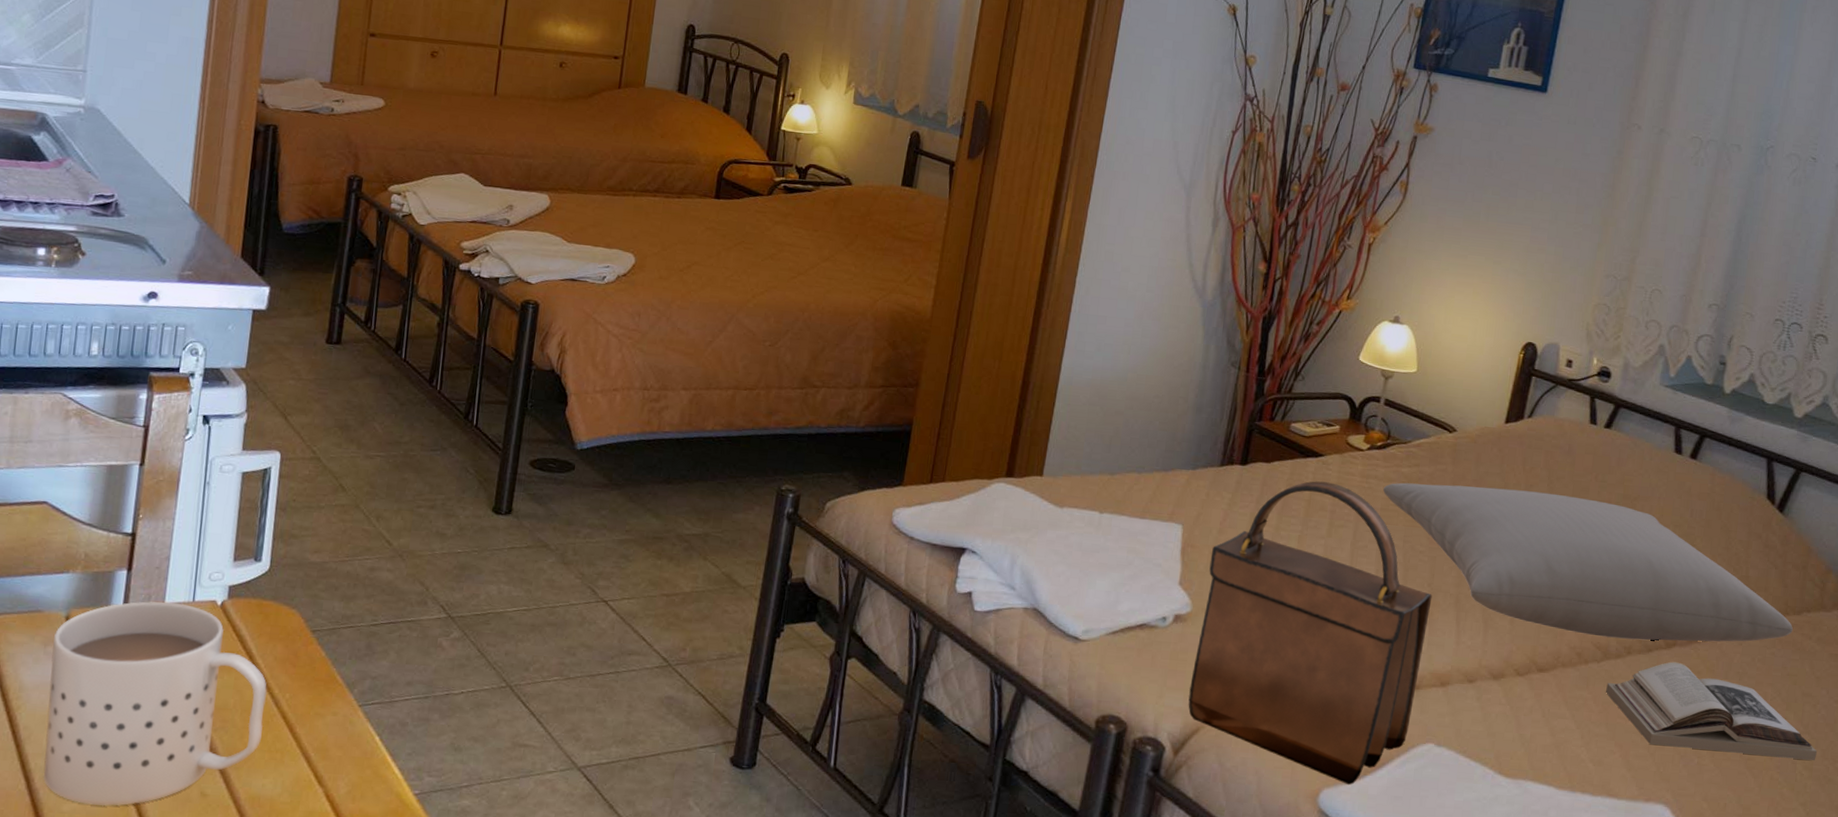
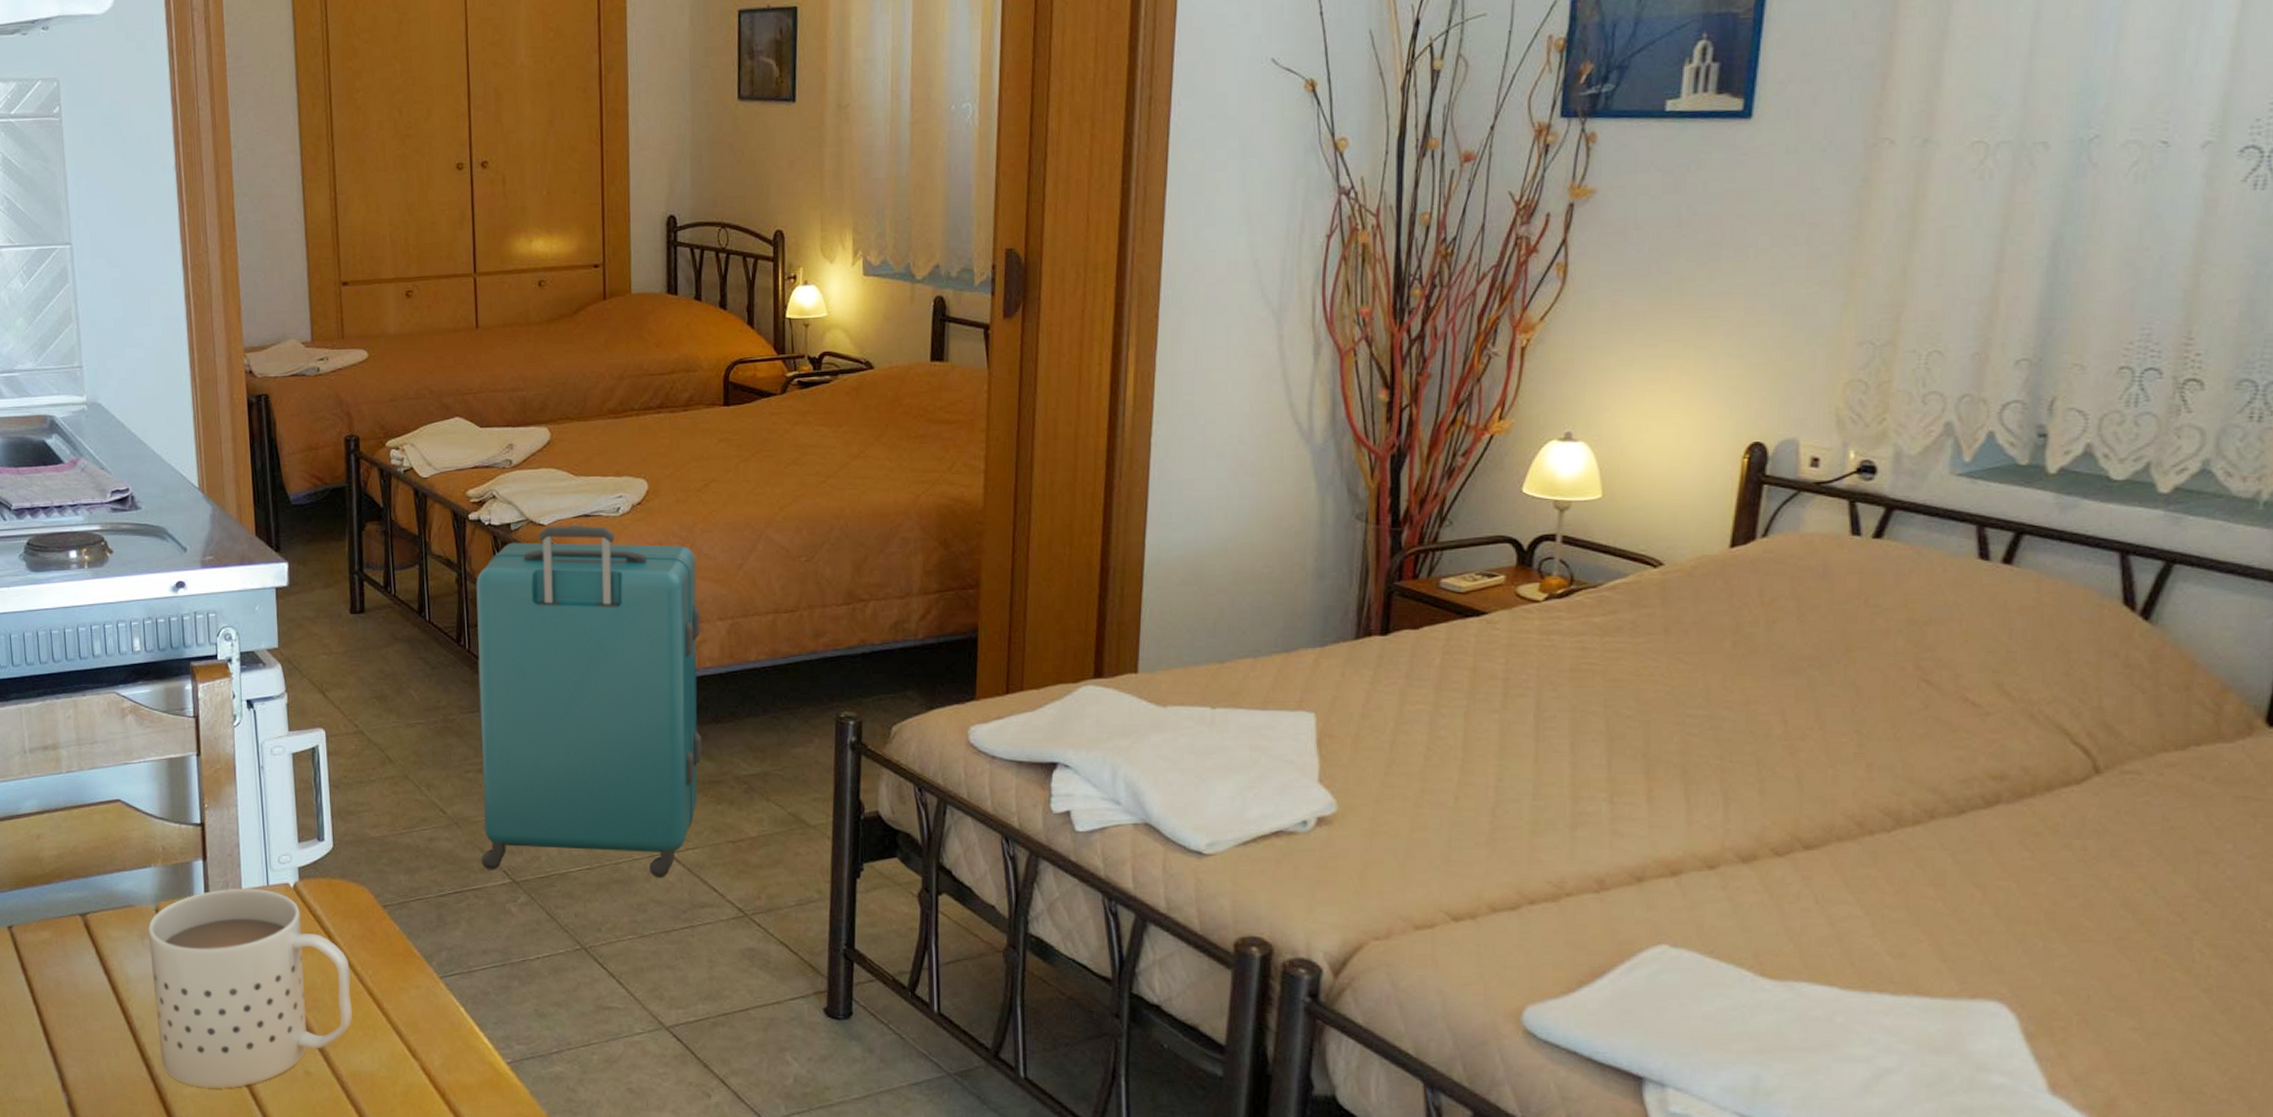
suitcase: none [420,285,670,625] -> present [476,524,702,878]
handbag: present [1188,481,1432,786] -> none [1345,644,1649,1000]
pillow: present [1383,482,1793,642] -> none [1571,628,2175,800]
book: present [1605,662,1817,760] -> none [1901,824,2223,934]

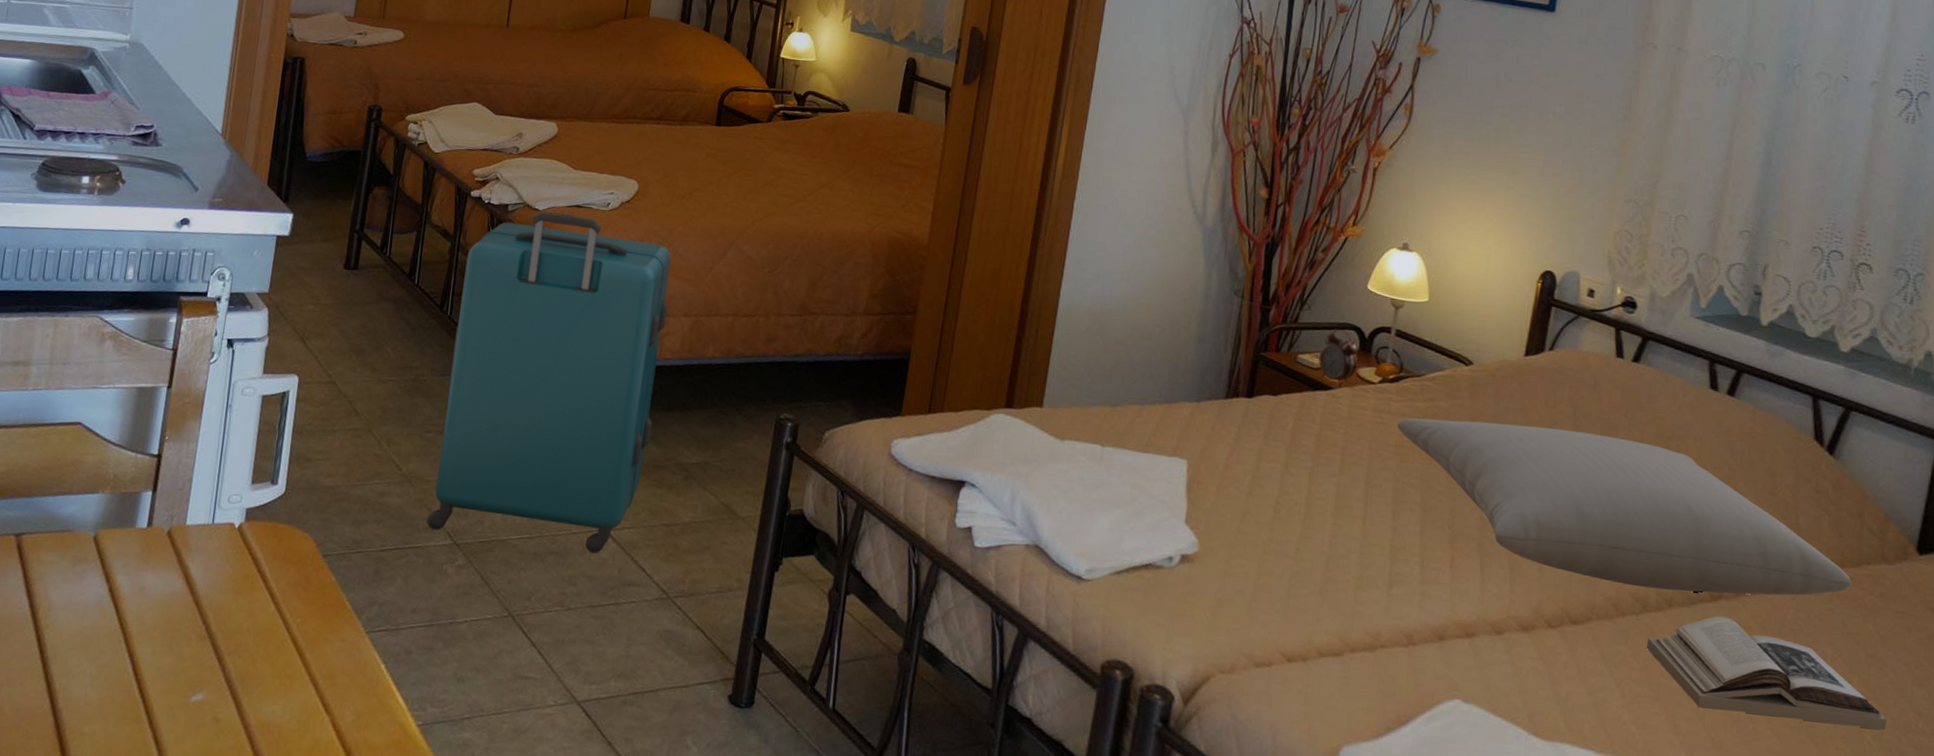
mug: present [148,889,352,1089] -> none [67,523,280,729]
alarm clock: none [1467,544,1515,609] -> present [1319,329,1358,386]
pillow: none [1571,628,2175,800] -> present [1397,418,1852,596]
book: none [1901,824,2223,934] -> present [1646,616,1886,730]

